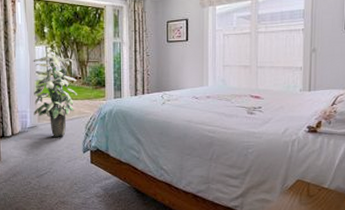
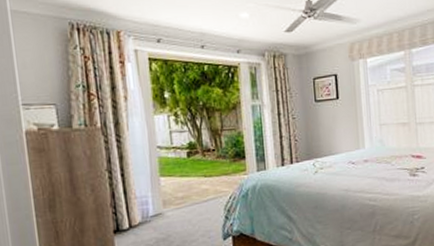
indoor plant: present [33,51,77,137] -> none [152,120,211,225]

